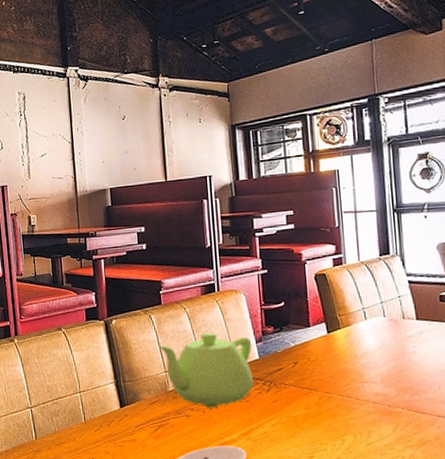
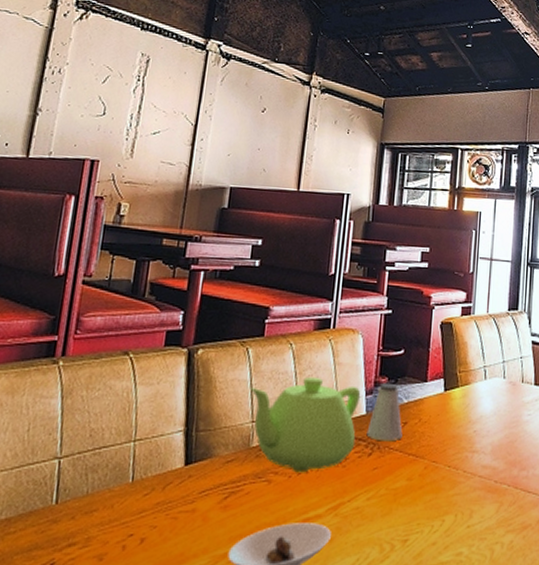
saltshaker: none [262,331,295,379] -> present [366,382,403,442]

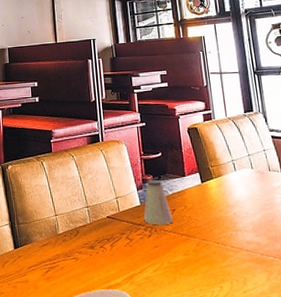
teapot: present [249,376,361,473] -> none [49,179,136,252]

